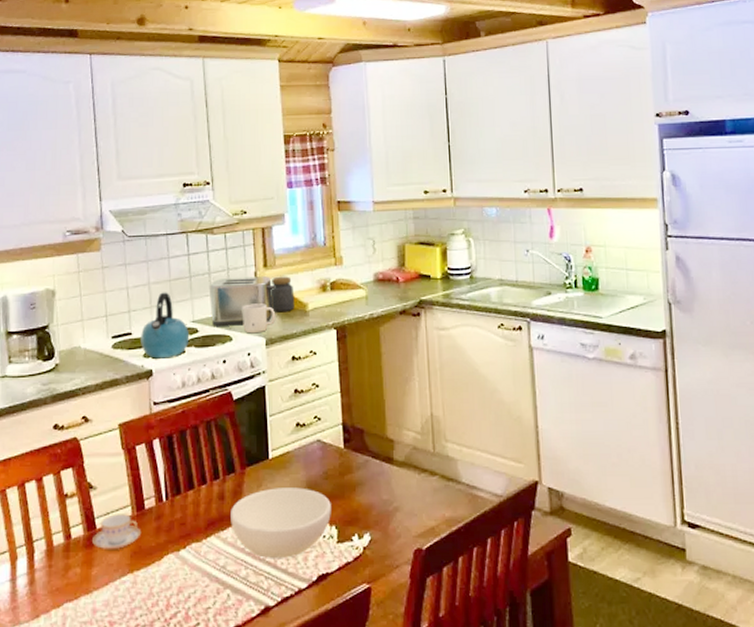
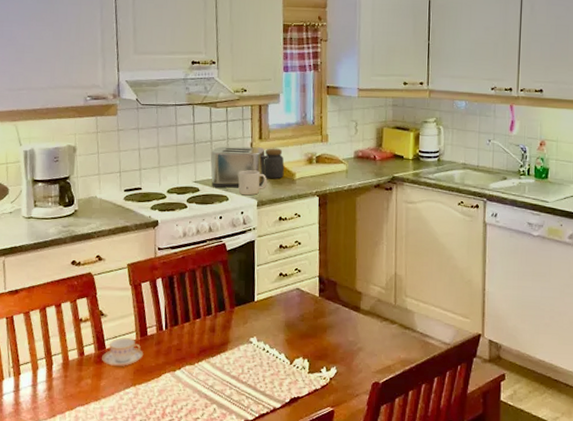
kettle: present [141,292,190,359] -> none [149,155,192,212]
bowl: present [231,487,331,558] -> none [219,325,305,383]

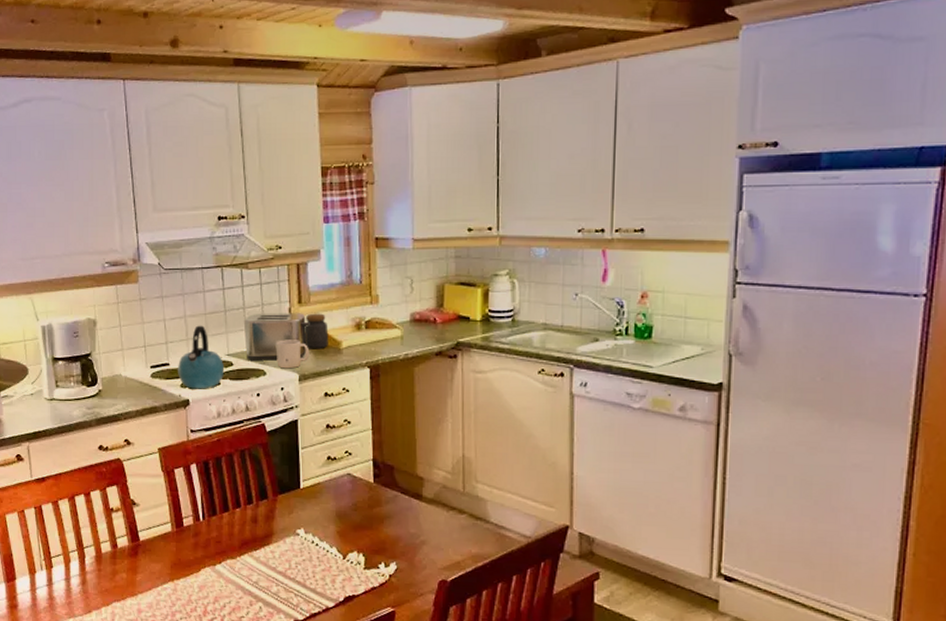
teacup: present [102,338,144,367] -> none [136,529,181,561]
kettle: none [149,155,192,212] -> present [178,325,225,389]

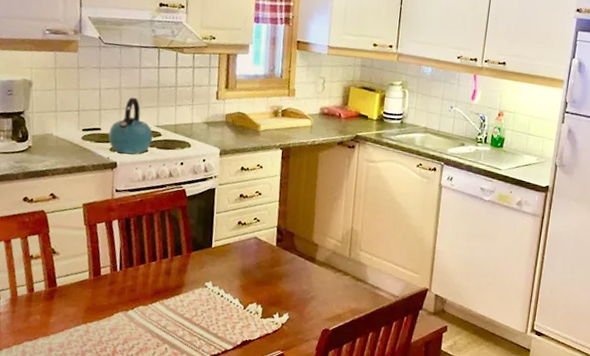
toaster: present [243,313,309,362] -> none [174,93,233,136]
mug: present [275,340,310,369] -> none [201,118,232,144]
jar: present [304,313,329,350] -> none [228,98,250,130]

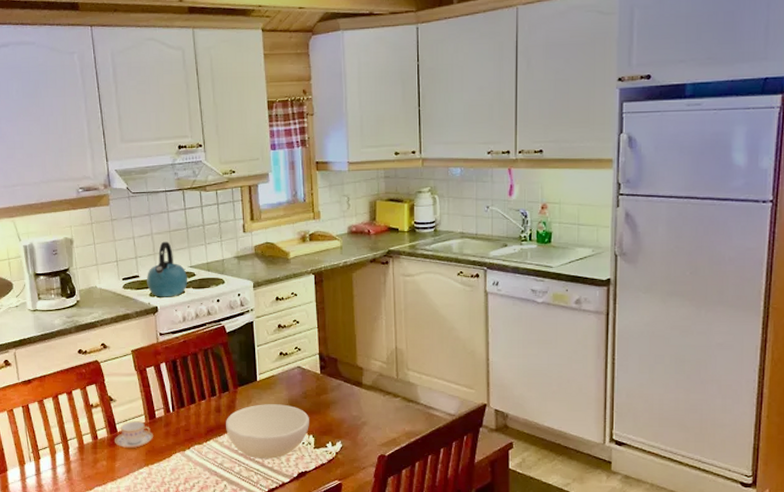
teacup: none [52,276,96,305] -> present [115,421,154,449]
bowl: none [174,270,260,325] -> present [226,404,309,459]

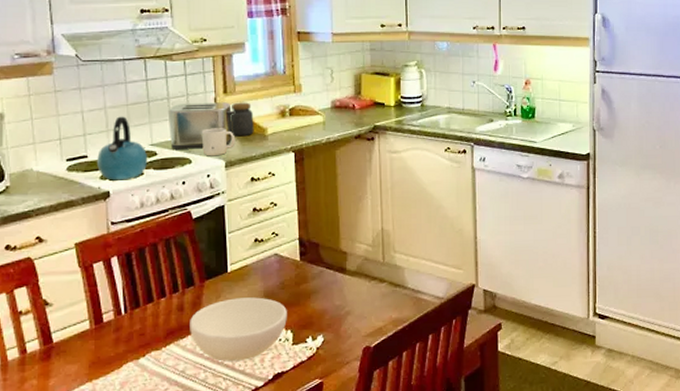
teacup: present [115,421,154,449] -> none [49,327,100,362]
toaster: none [203,228,260,272] -> present [167,102,234,151]
mug: none [232,252,262,278] -> present [201,128,236,156]
jar: none [257,228,278,260] -> present [230,102,254,137]

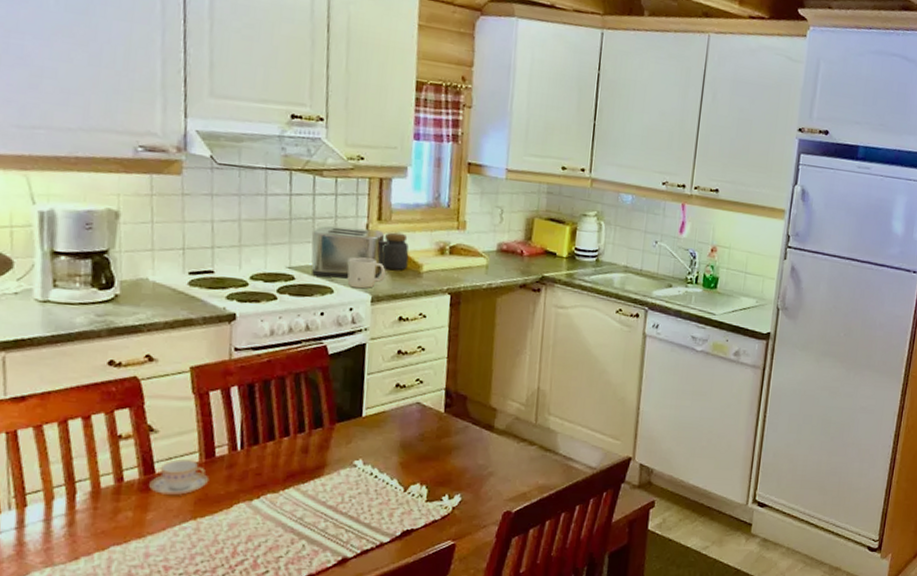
teacup: none [49,327,100,362] -> present [149,459,210,496]
kettle: present [97,116,148,181] -> none [224,231,284,303]
bowl: present [190,297,287,362] -> none [313,445,424,513]

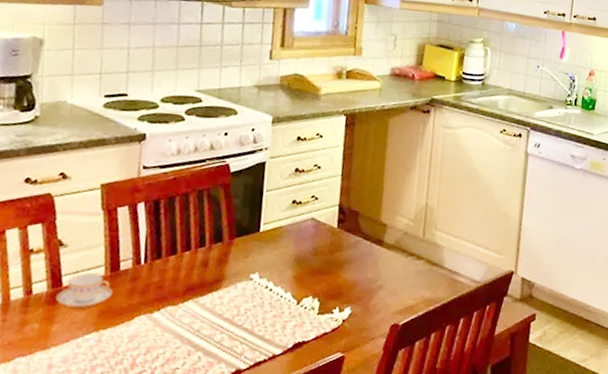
toaster: present [311,226,388,279] -> none [217,52,289,101]
mug: present [347,257,386,289] -> none [250,81,287,111]
jar: present [381,232,409,271] -> none [282,57,309,94]

